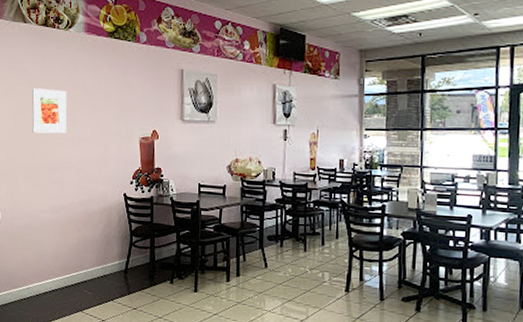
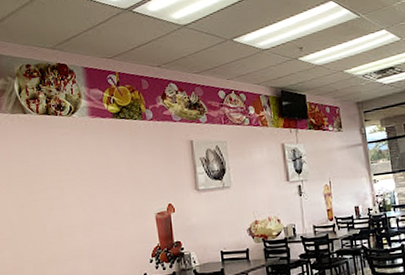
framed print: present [32,88,67,134] -> none [37,176,78,225]

